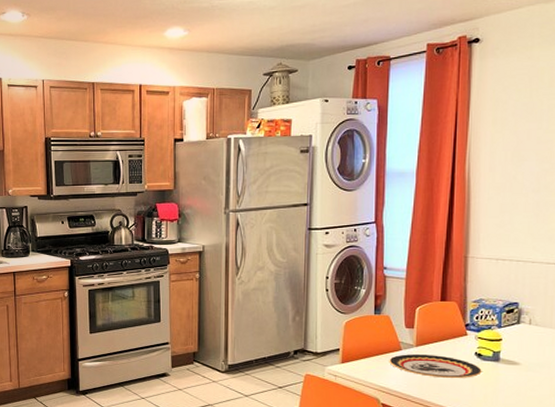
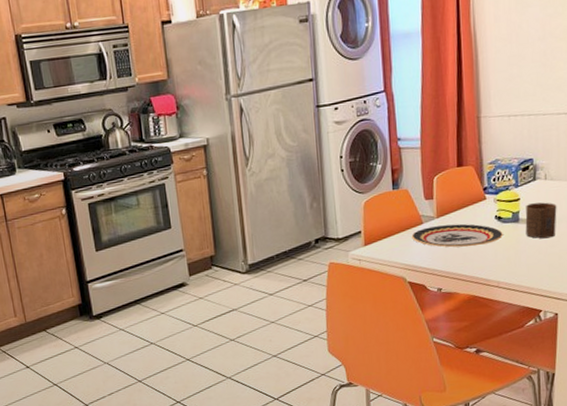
cup: none [505,345,540,382] -> present [525,202,557,239]

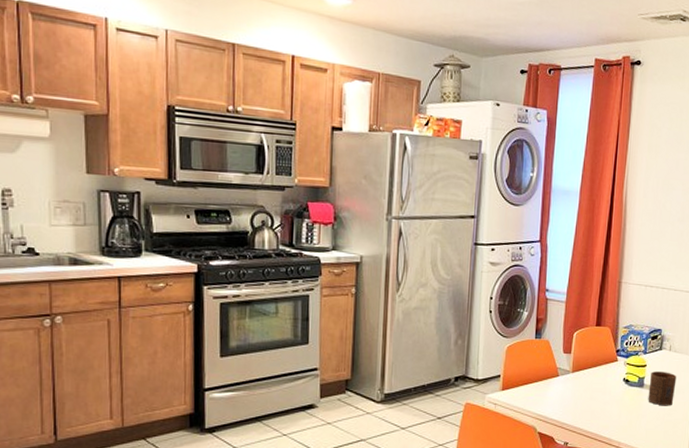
plate: present [411,223,503,248] -> none [547,380,629,405]

